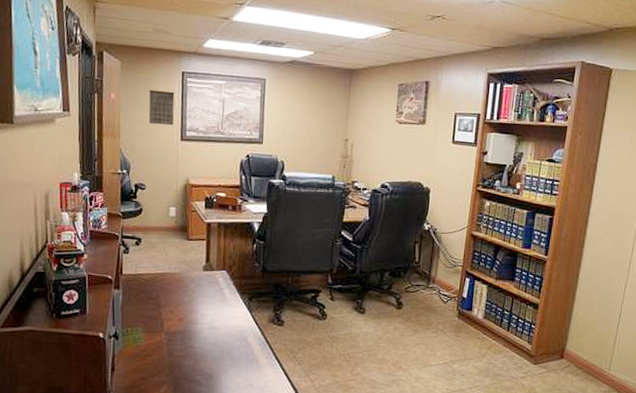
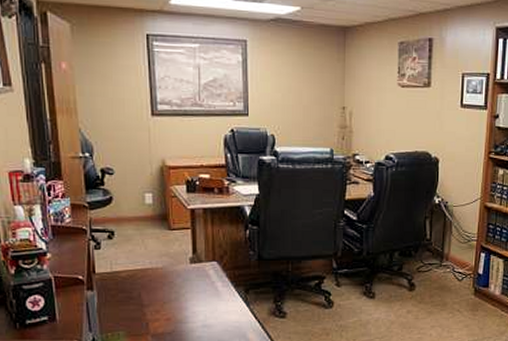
calendar: present [148,90,175,126] -> none [108,57,142,99]

